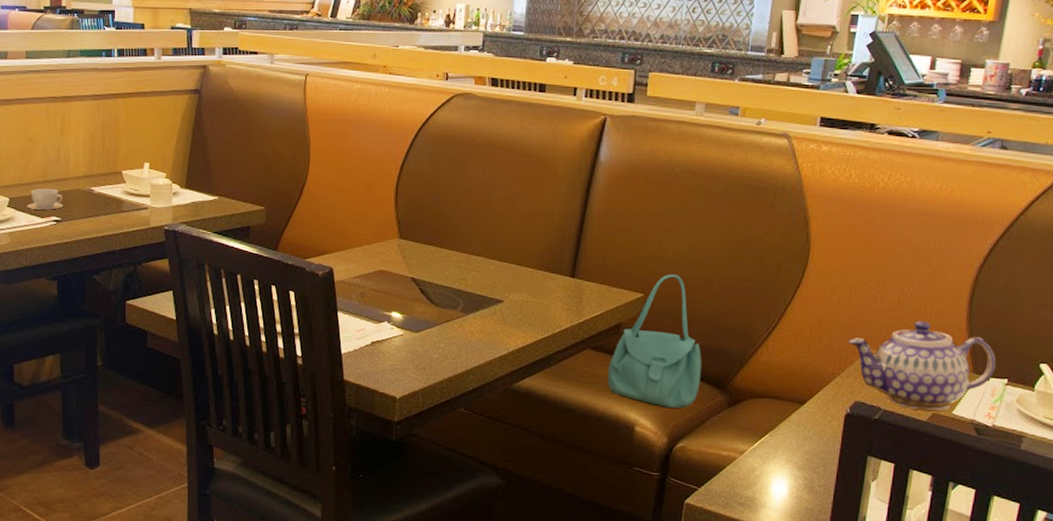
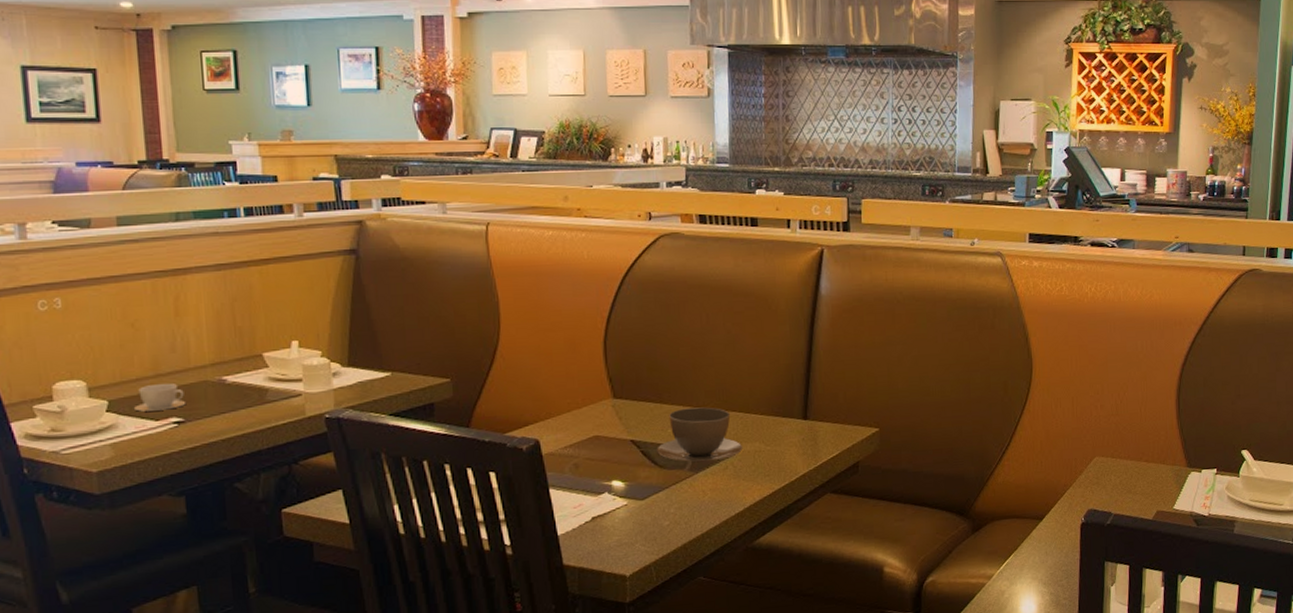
teacup: none [433,254,512,306] -> present [657,407,743,463]
handbag: present [607,274,702,409] -> none [850,404,944,544]
teapot: present [848,320,997,412] -> none [1076,422,1206,511]

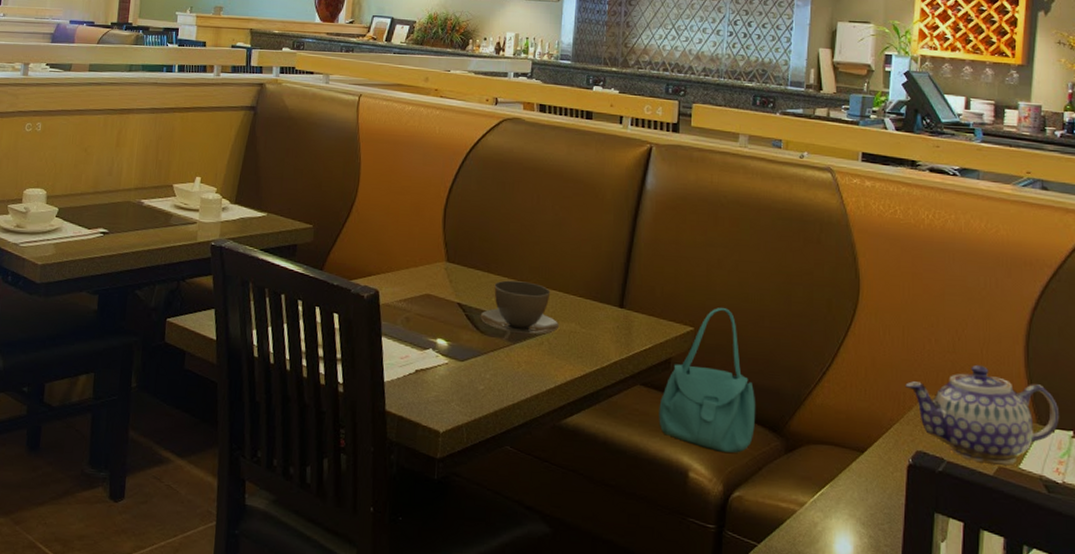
teacup: present [133,383,187,412] -> none [74,199,113,222]
handbag: none [850,404,944,544] -> present [659,308,756,453]
teapot: none [1076,422,1206,511] -> present [905,364,1060,466]

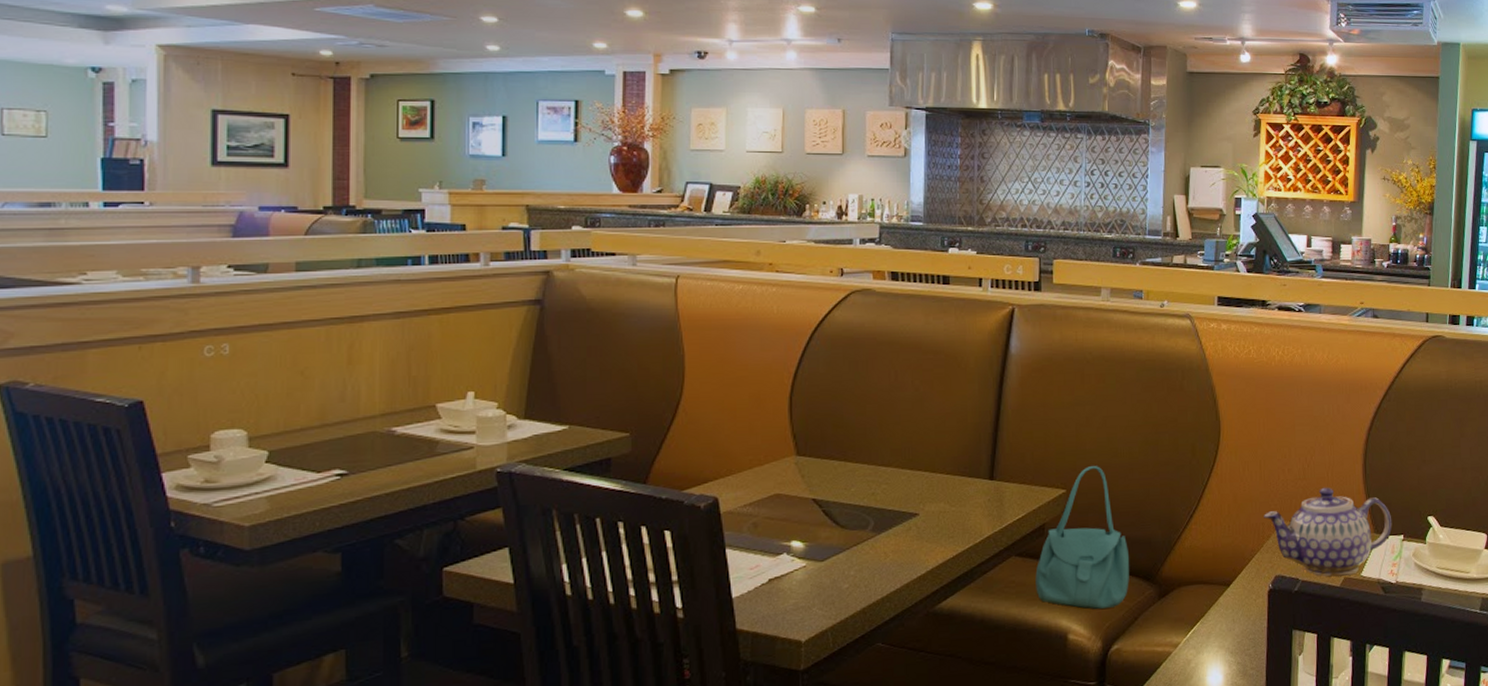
teacup: present [480,280,560,335] -> none [839,465,928,523]

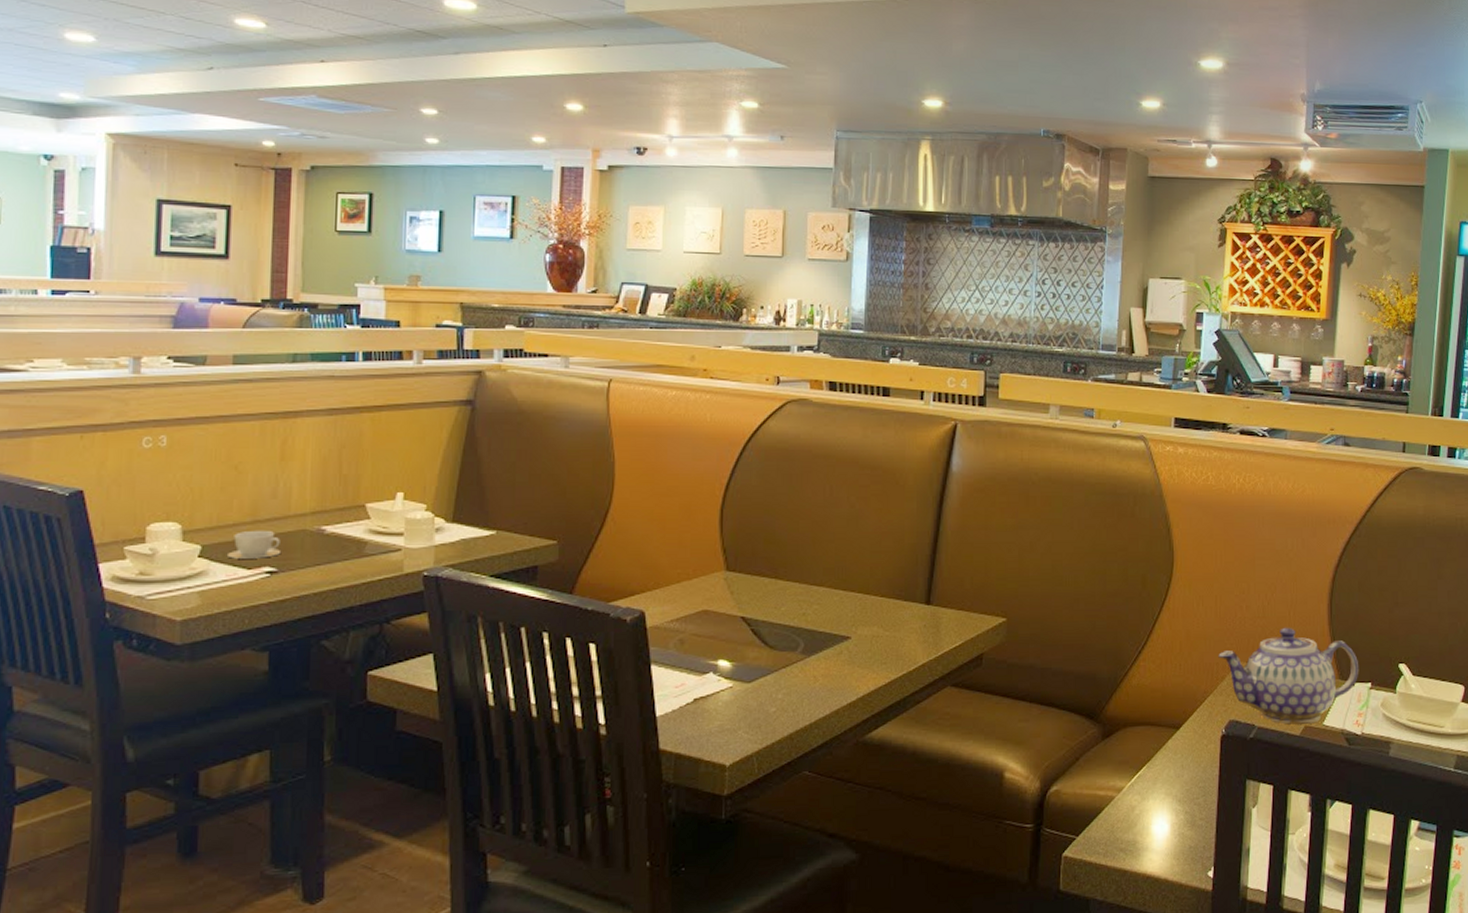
teacup: none [294,433,352,463] -> present [226,530,282,559]
handbag: present [1035,466,1130,610] -> none [971,594,1073,748]

